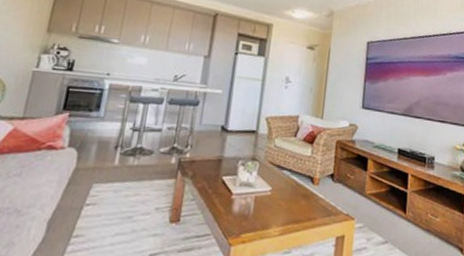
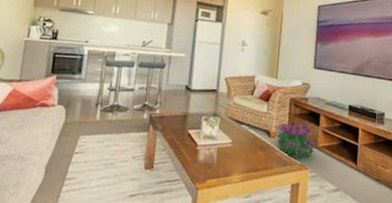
decorative plant: none [319,165,363,208] -> present [275,120,316,159]

